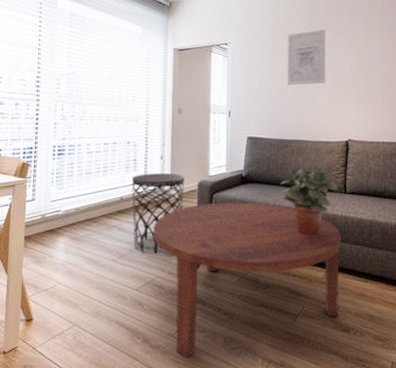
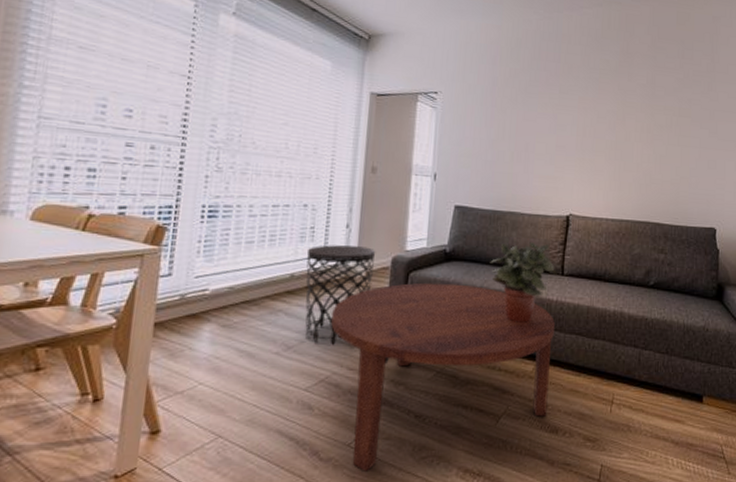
wall art: present [287,30,325,86] -> none [504,86,552,149]

